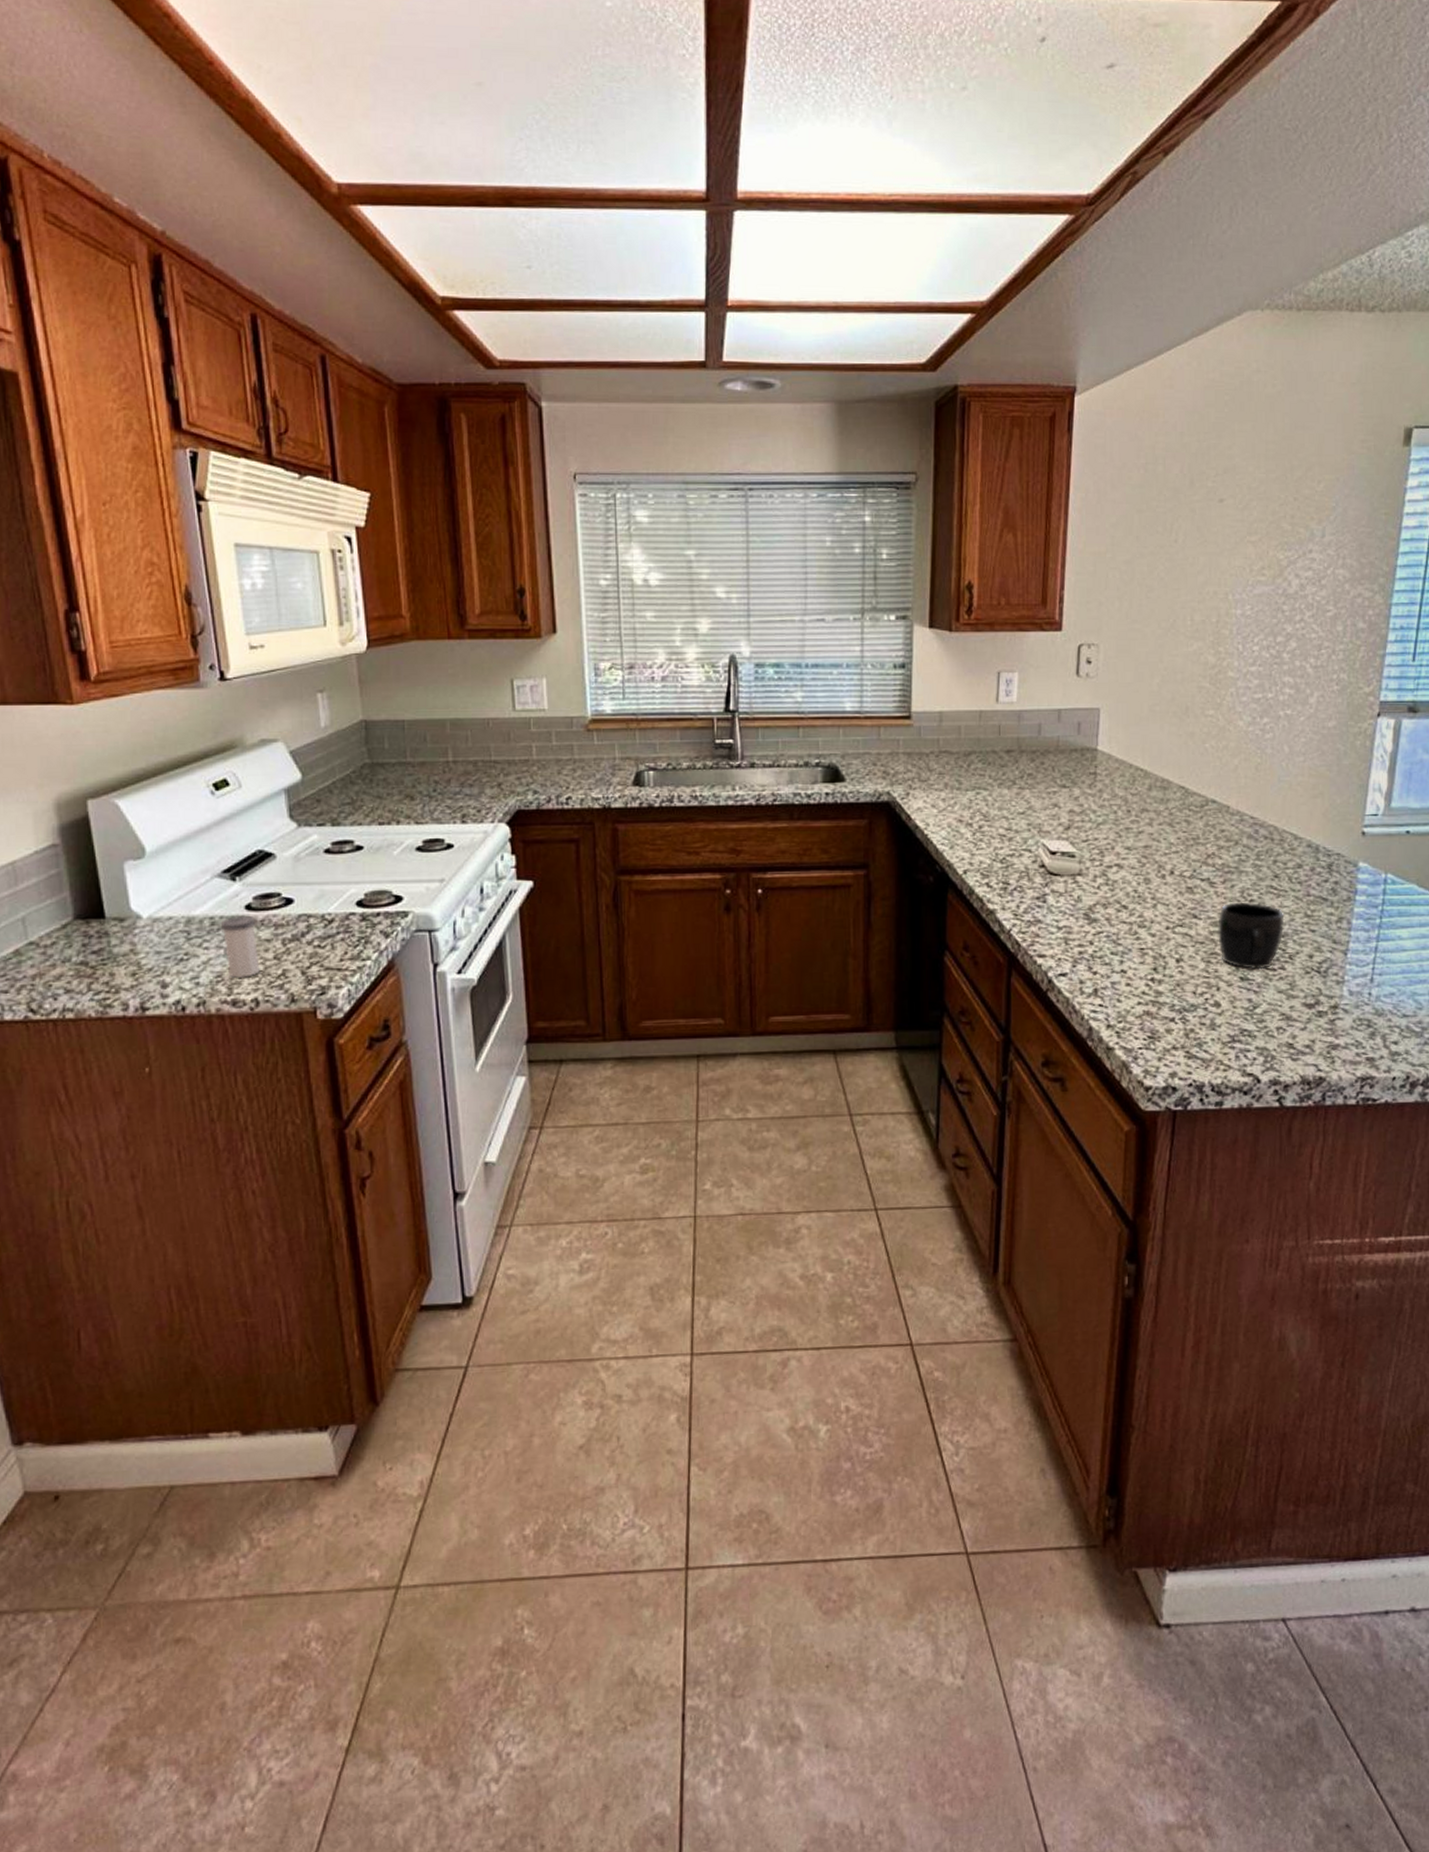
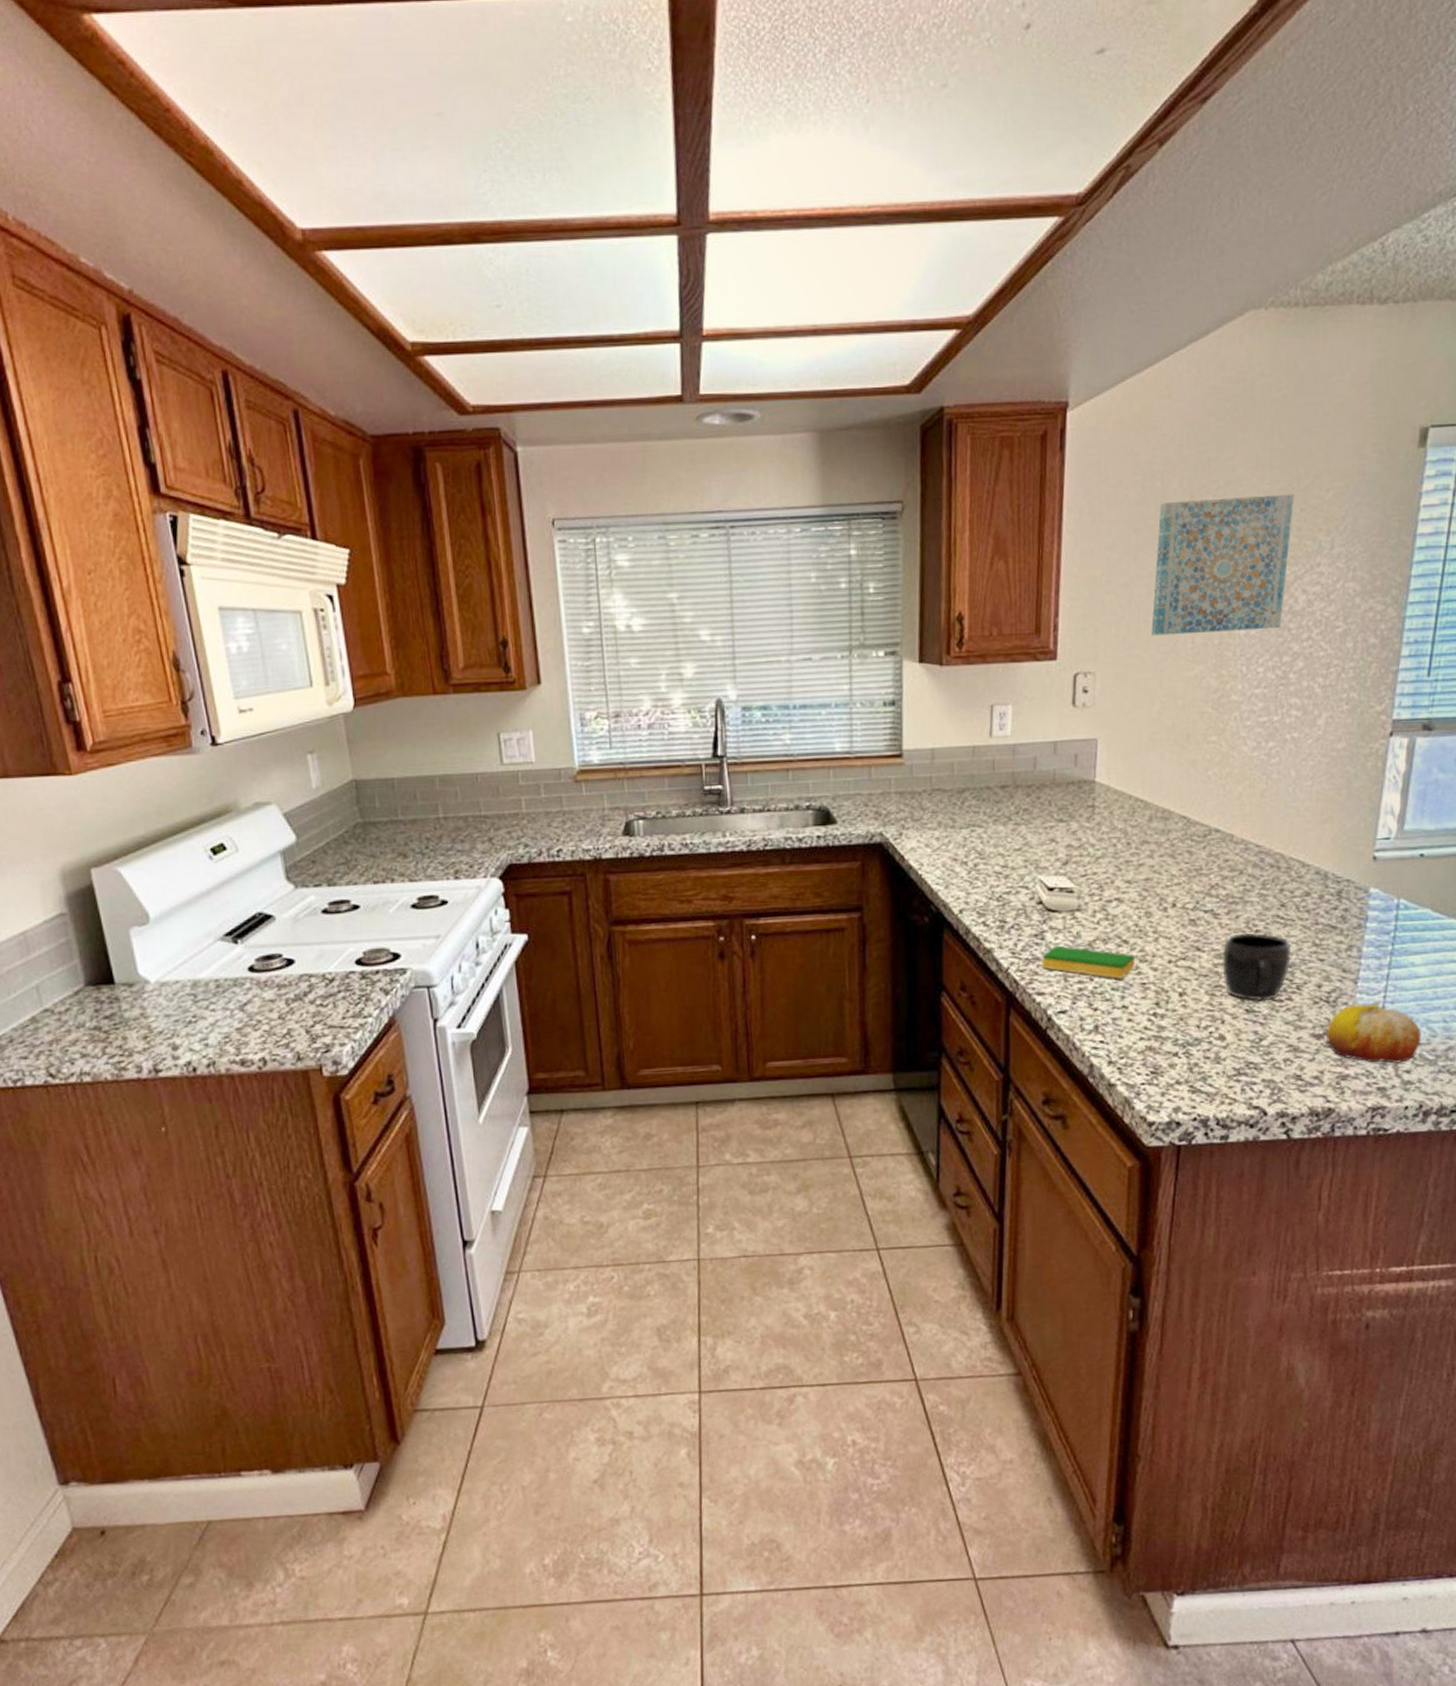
salt shaker: present [220,915,260,978] -> none [225,977,266,1038]
dish sponge: none [1043,908,1134,944] -> present [1042,945,1135,979]
wall art: none [1153,483,1288,612] -> present [1151,494,1295,636]
fruit: none [1318,975,1408,1034] -> present [1327,1003,1422,1063]

